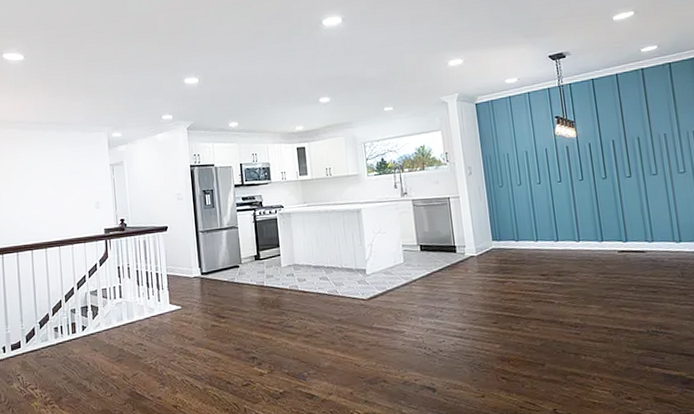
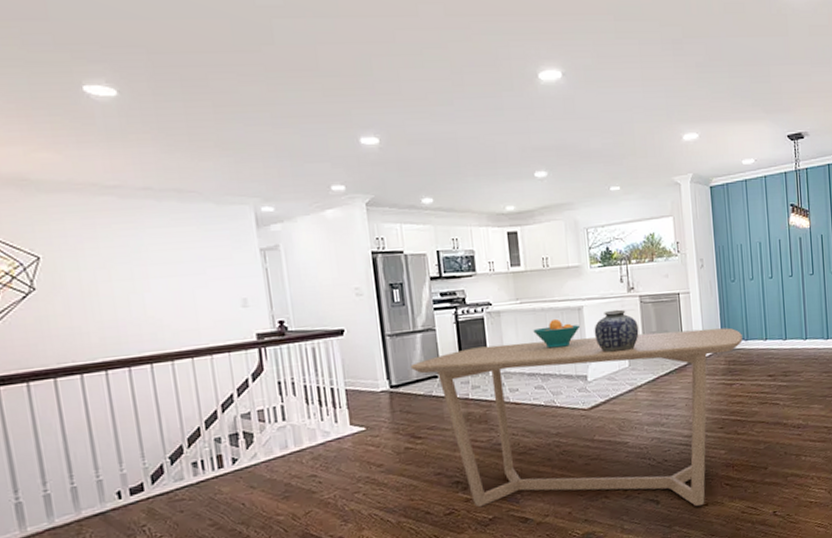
dining table: none [217,229,513,398] -> present [410,327,742,508]
fruit bowl: none [318,219,359,245] -> present [533,318,580,349]
vase: none [371,211,413,249] -> present [594,309,639,352]

